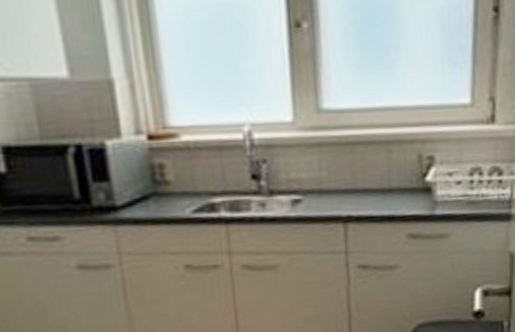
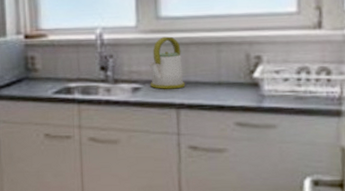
kettle: none [310,134,353,200] -> present [149,36,186,89]

